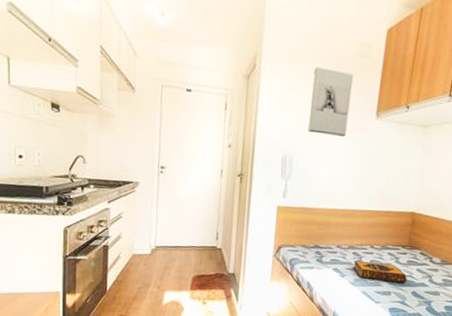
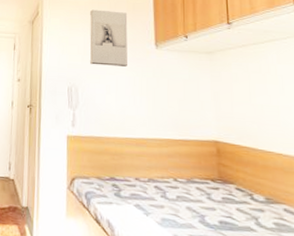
hardback book: present [353,260,407,283] -> none [157,196,226,226]

